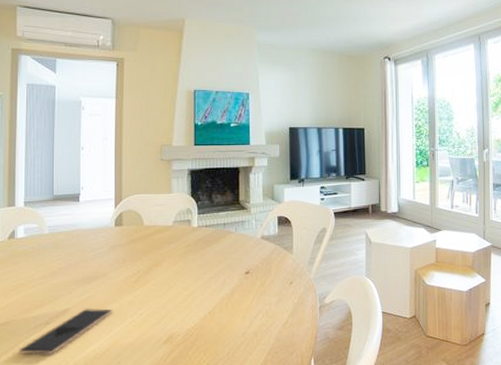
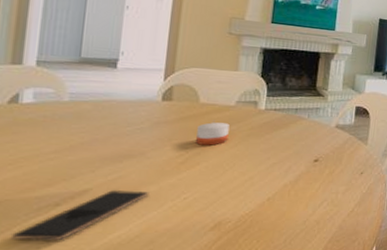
candle: none [145,242,170,264] -> present [196,122,230,145]

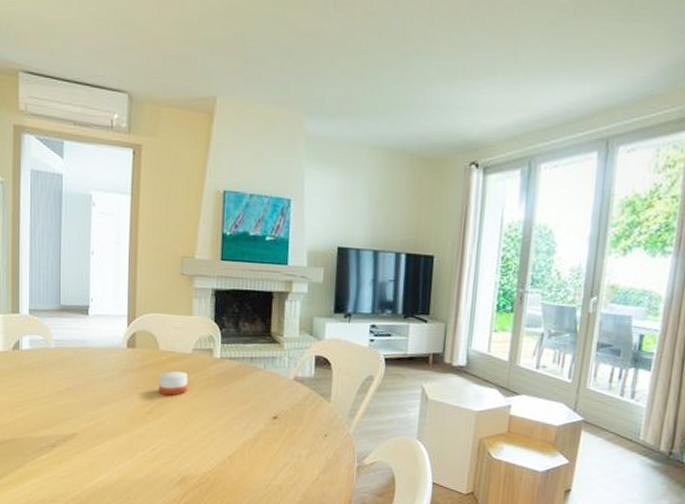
smartphone: present [10,189,149,240] -> none [24,435,123,479]

